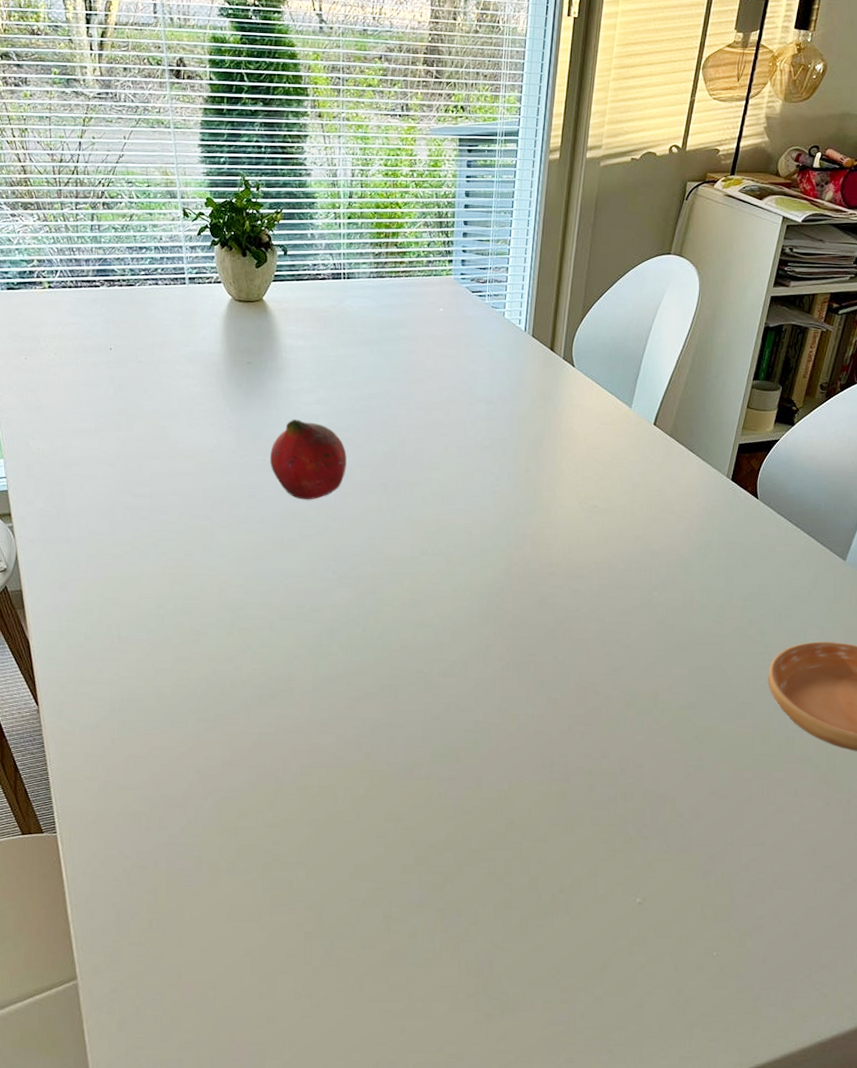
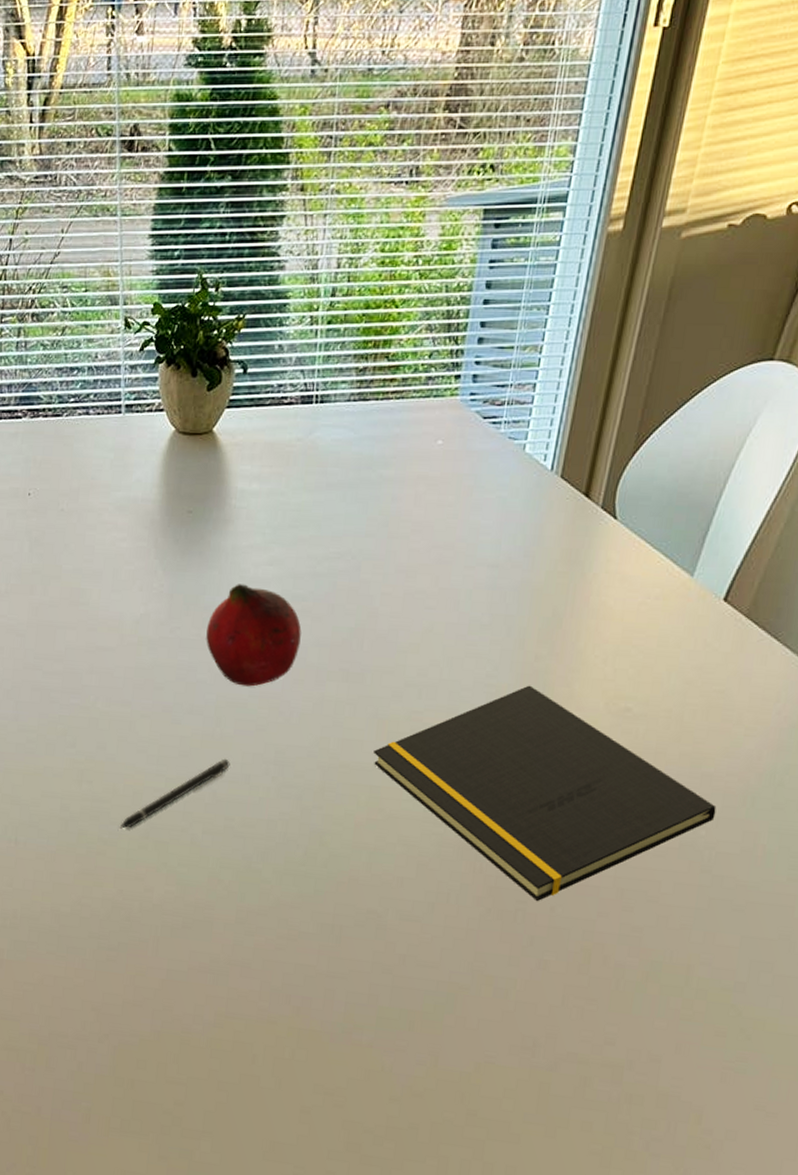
pen: none [209,558,298,620] -> present [119,758,230,829]
notepad: none [411,491,663,654] -> present [374,685,717,902]

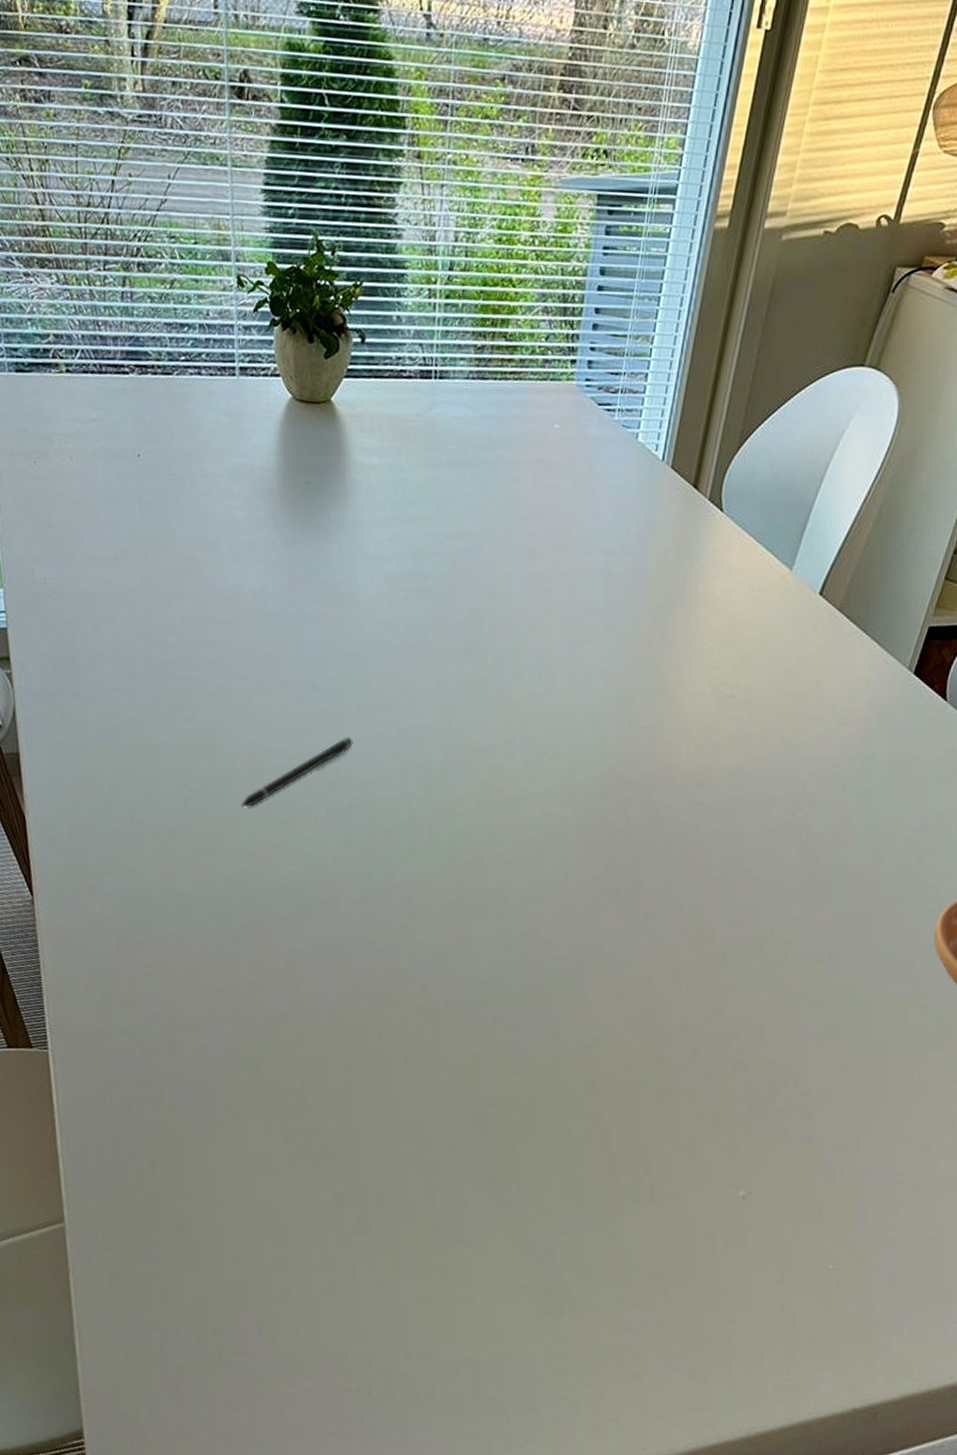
fruit: present [206,584,302,687] -> none [327,559,423,665]
notepad: present [374,685,717,902] -> none [495,670,813,881]

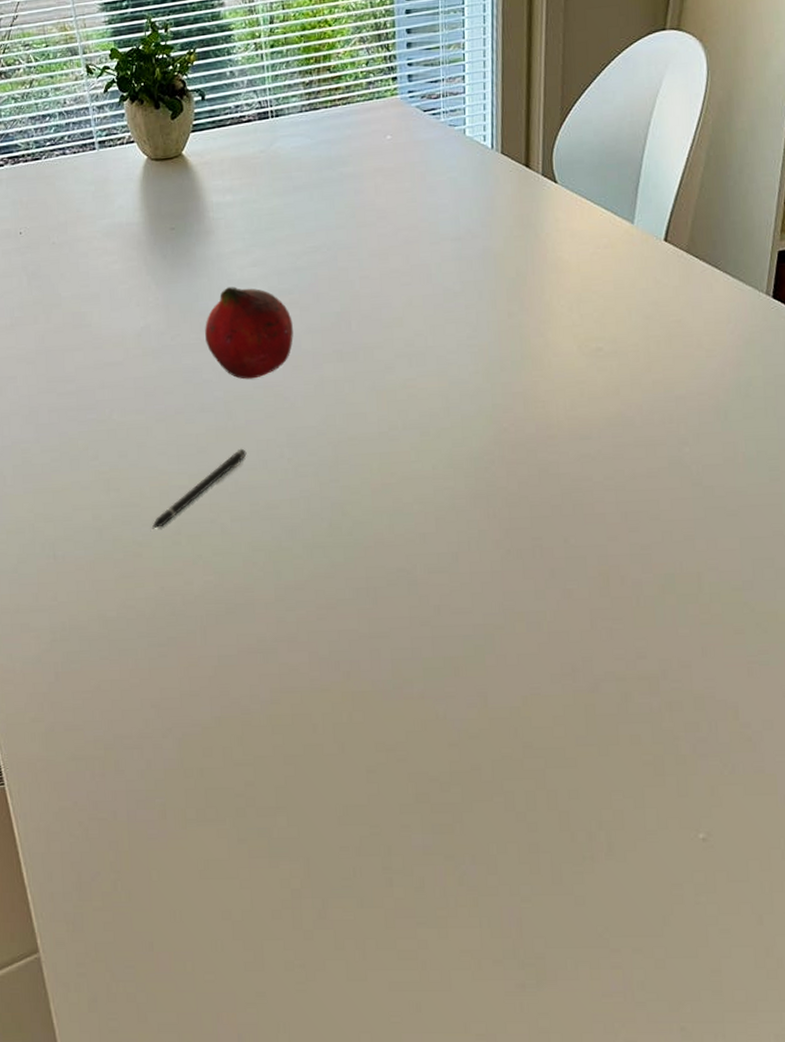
fruit: none [327,559,423,665] -> present [205,287,293,380]

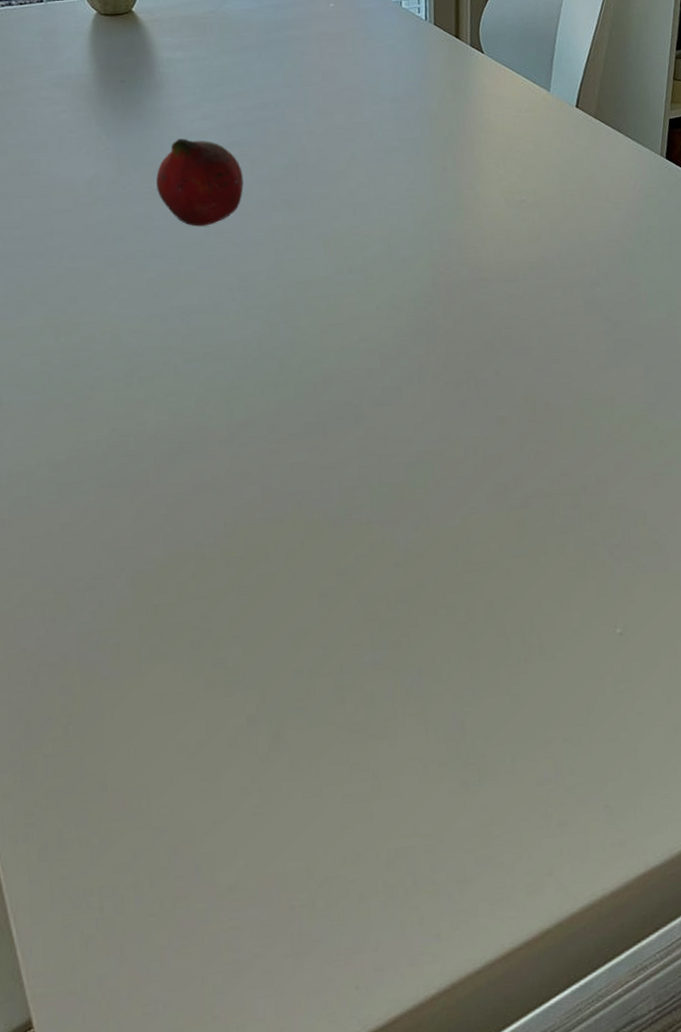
pen: present [151,448,247,529] -> none [102,292,199,372]

